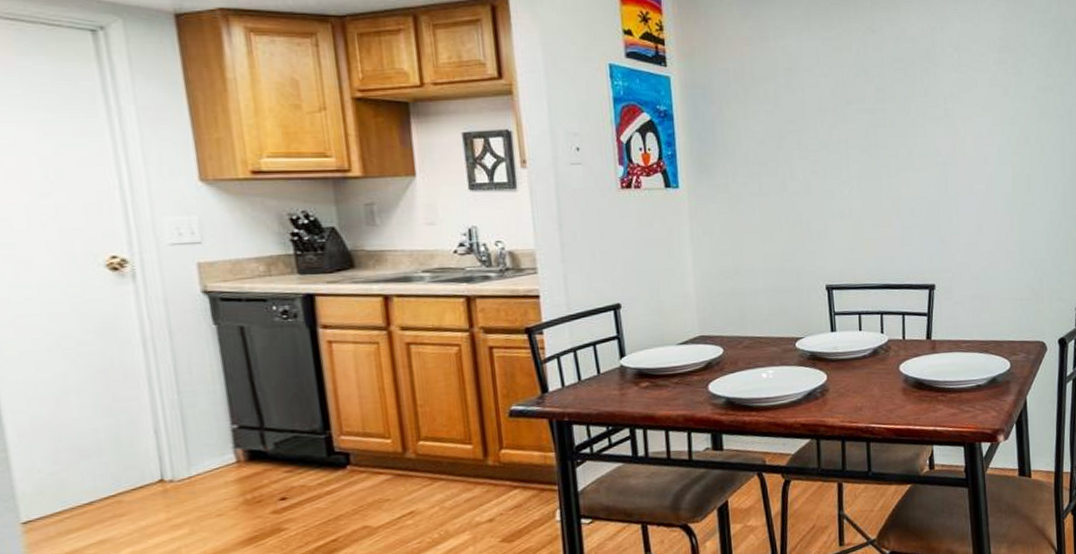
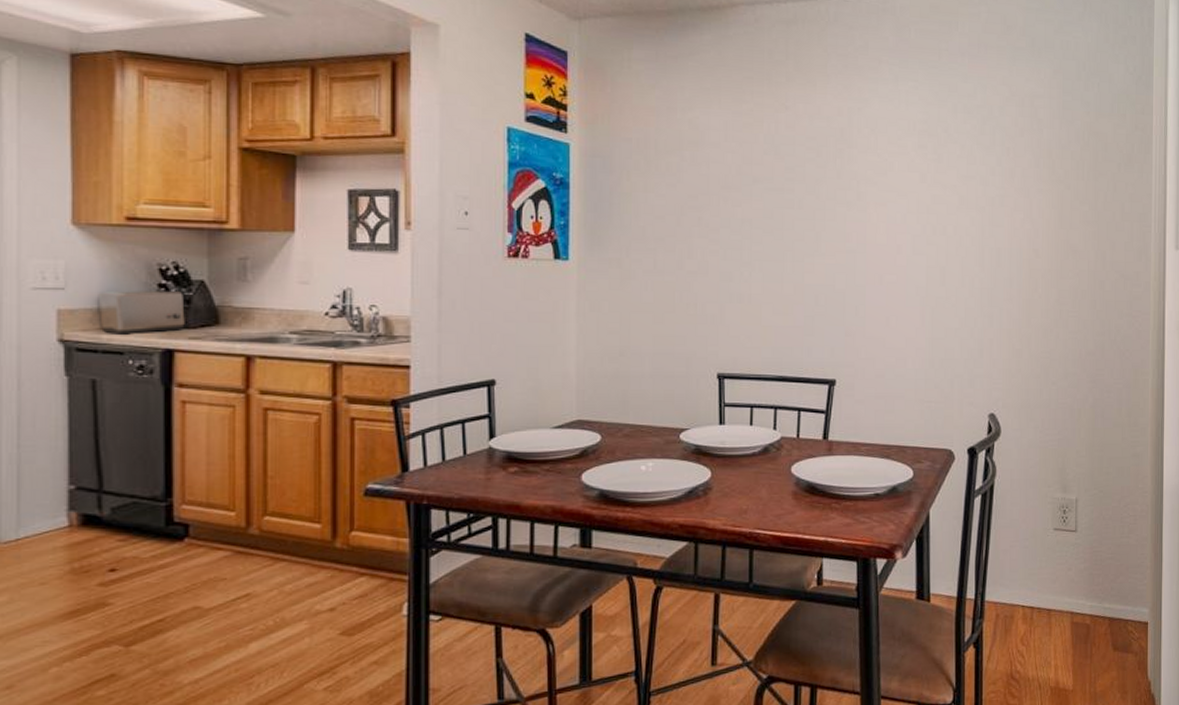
toaster: none [234,238,322,283] -> present [98,290,185,335]

